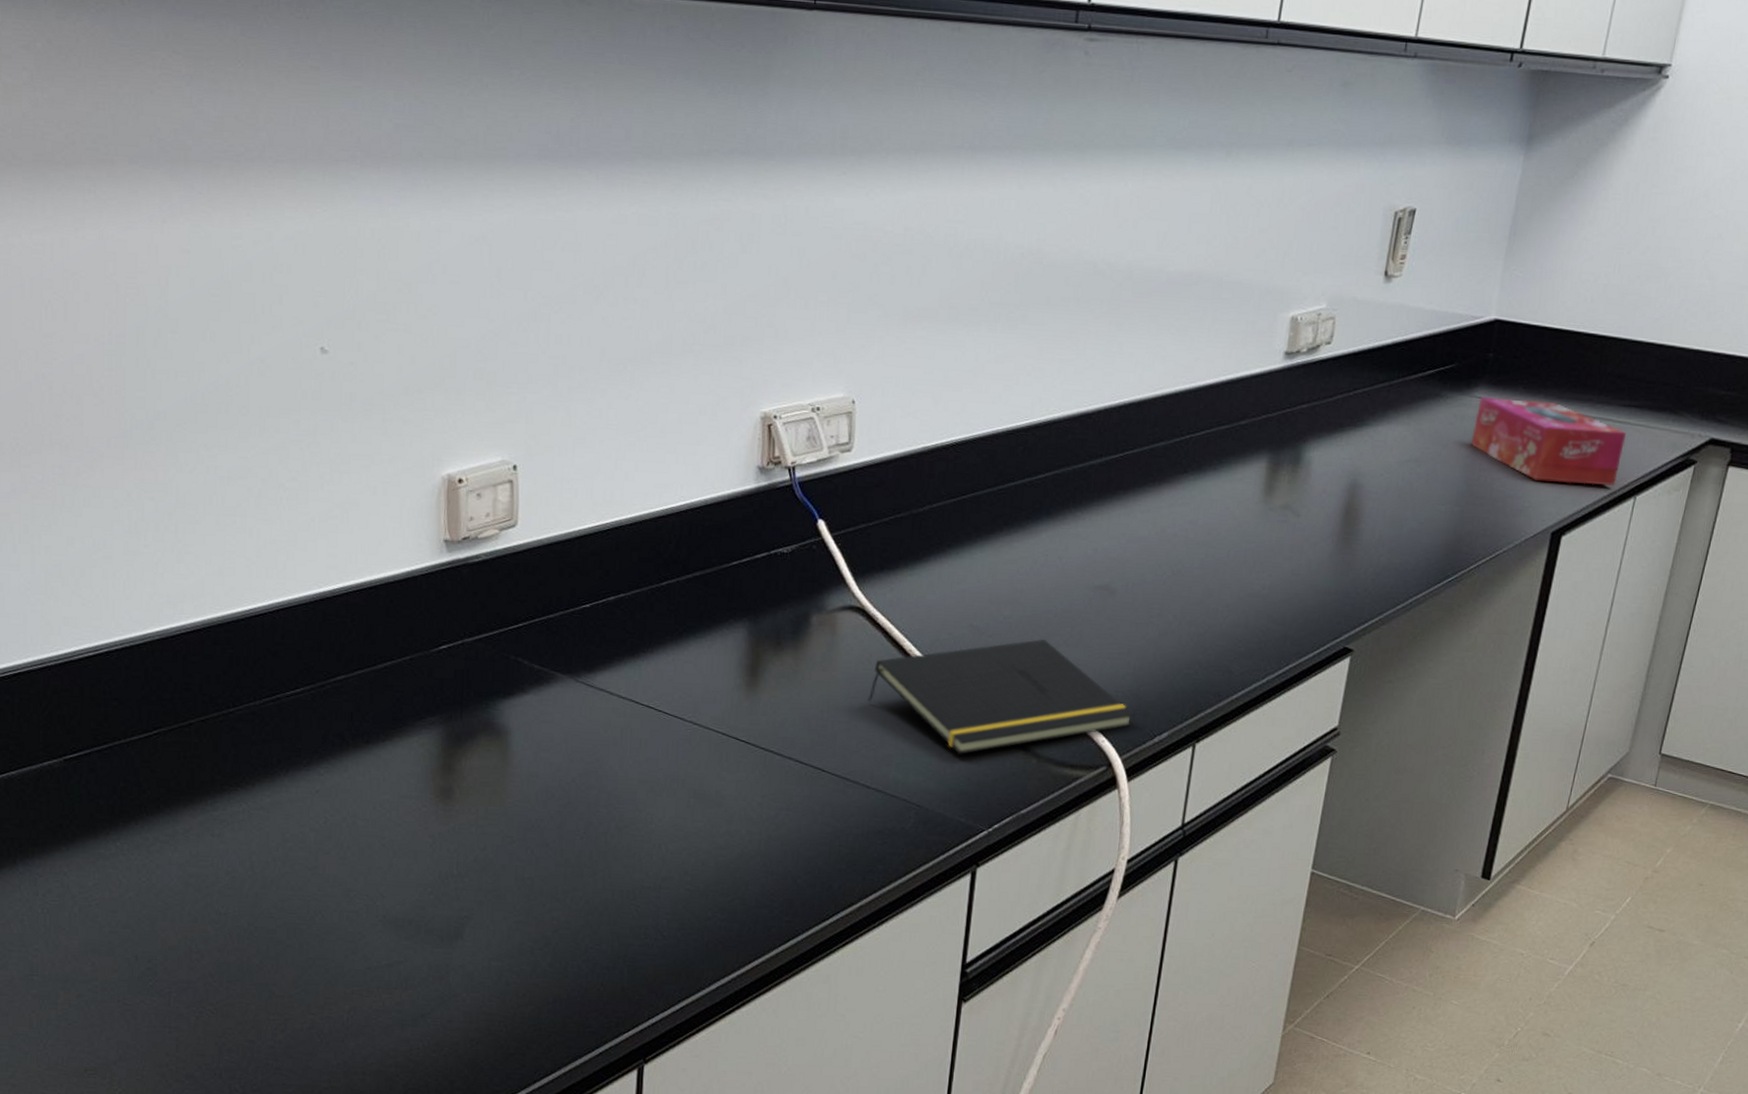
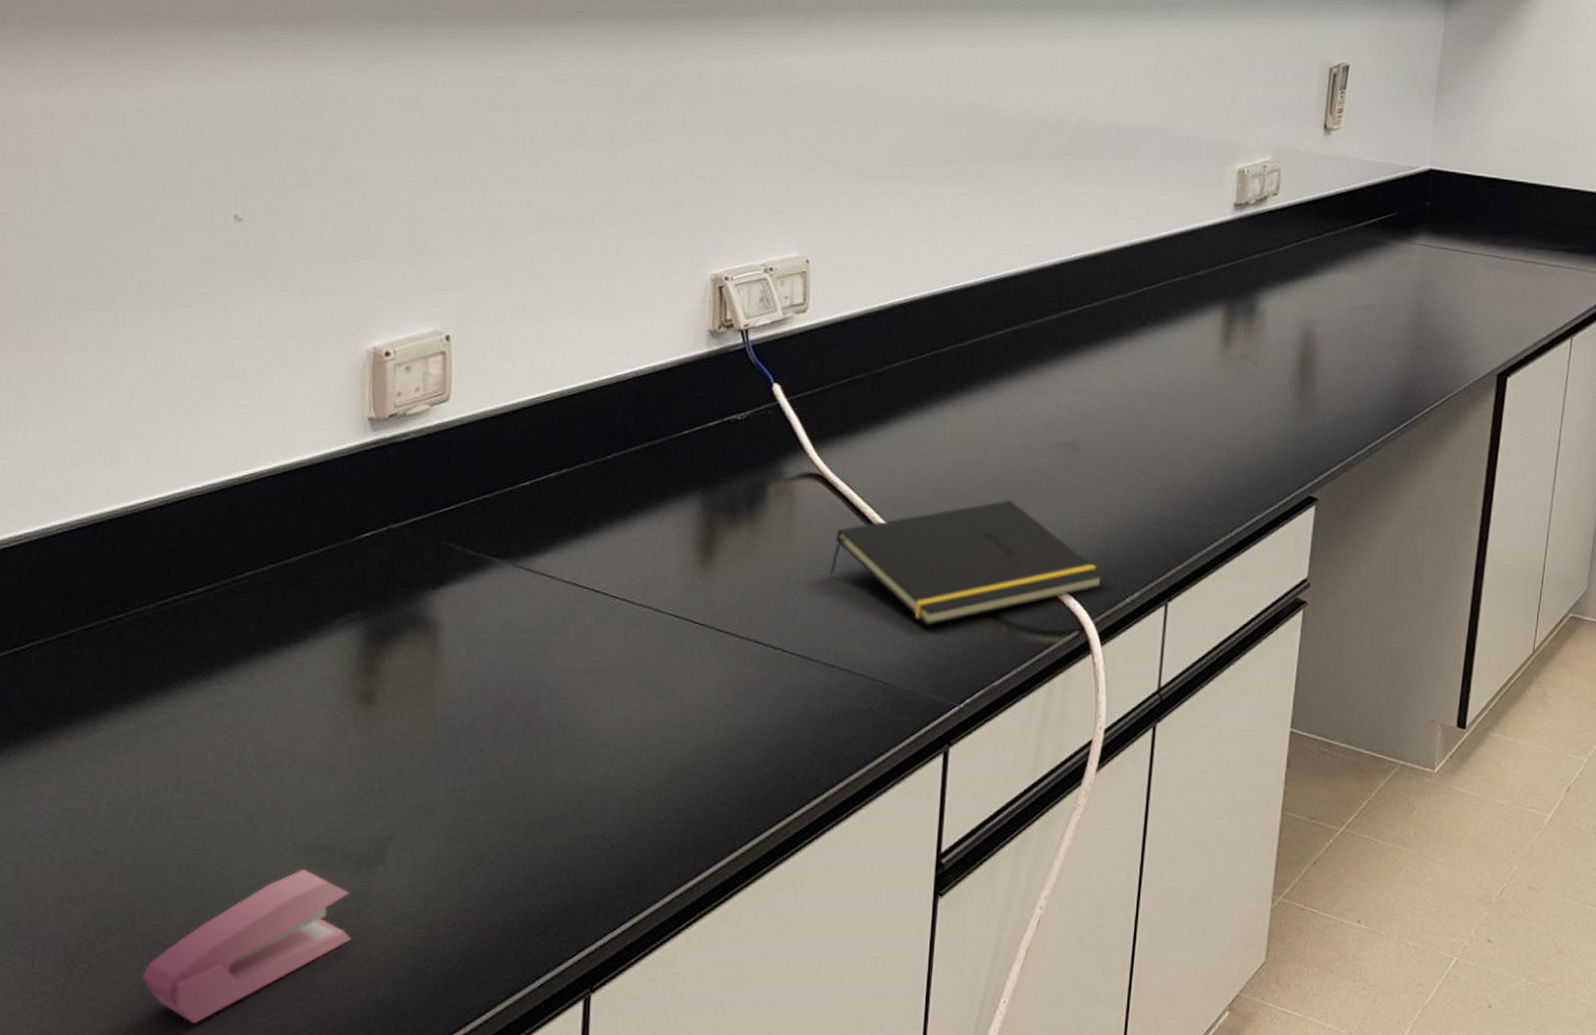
stapler: none [260,939,435,1064] -> present [142,869,351,1024]
tissue box: present [1471,397,1627,485] -> none [1416,244,1559,327]

